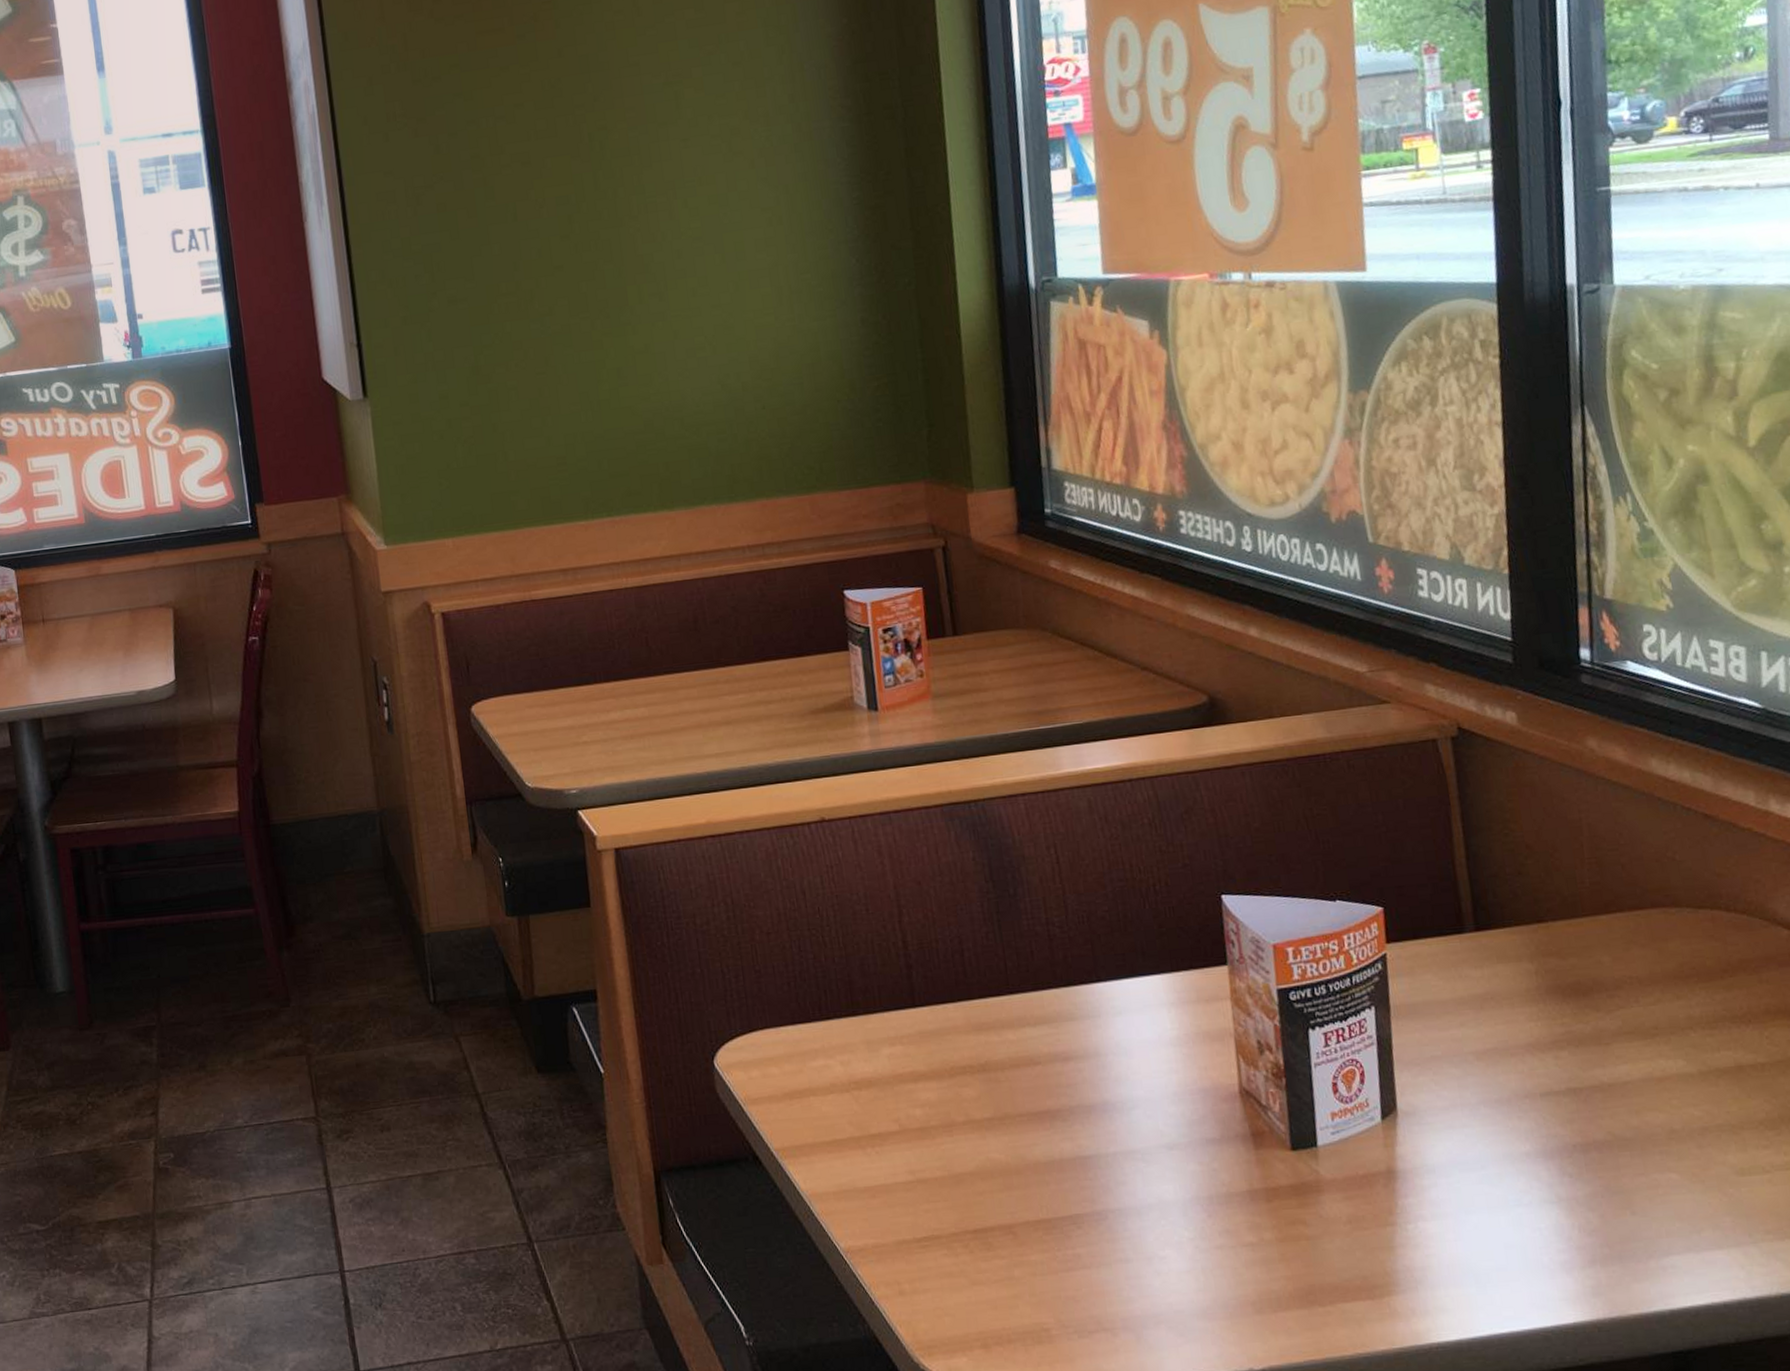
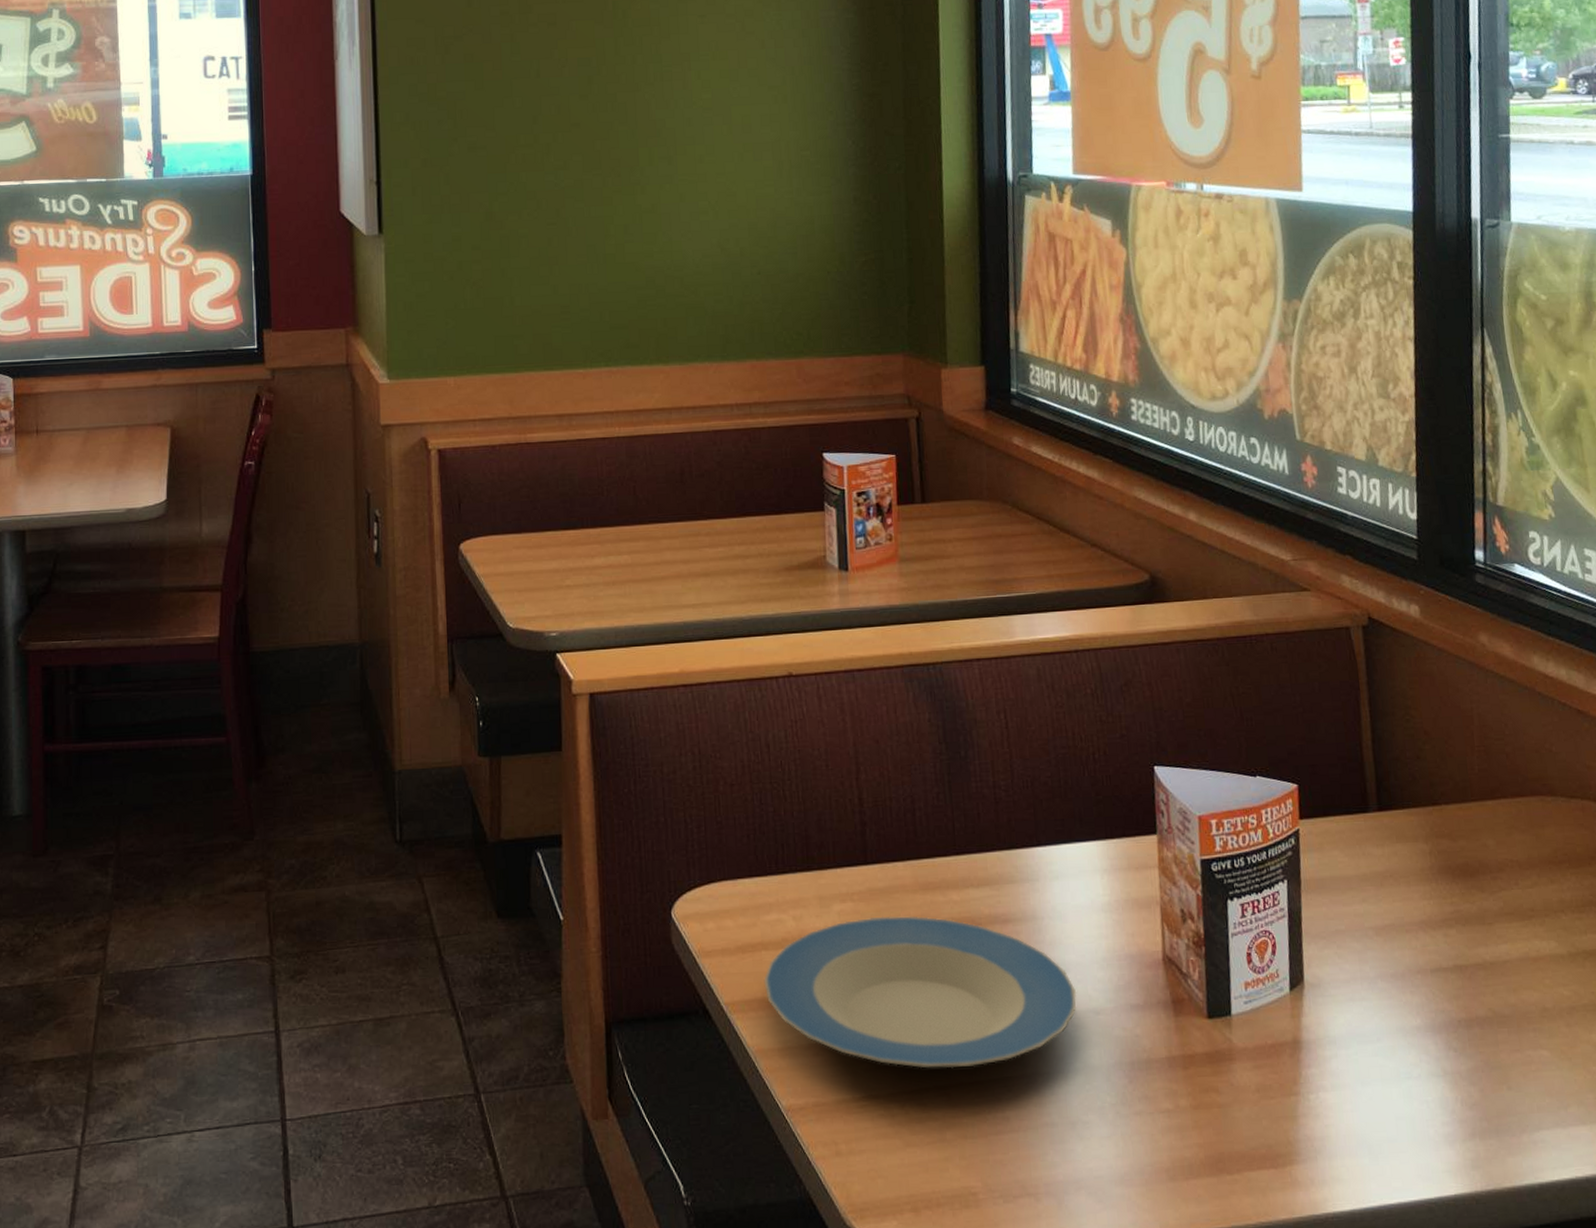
plate: none [813,1057,1148,1208] -> present [763,916,1077,1069]

